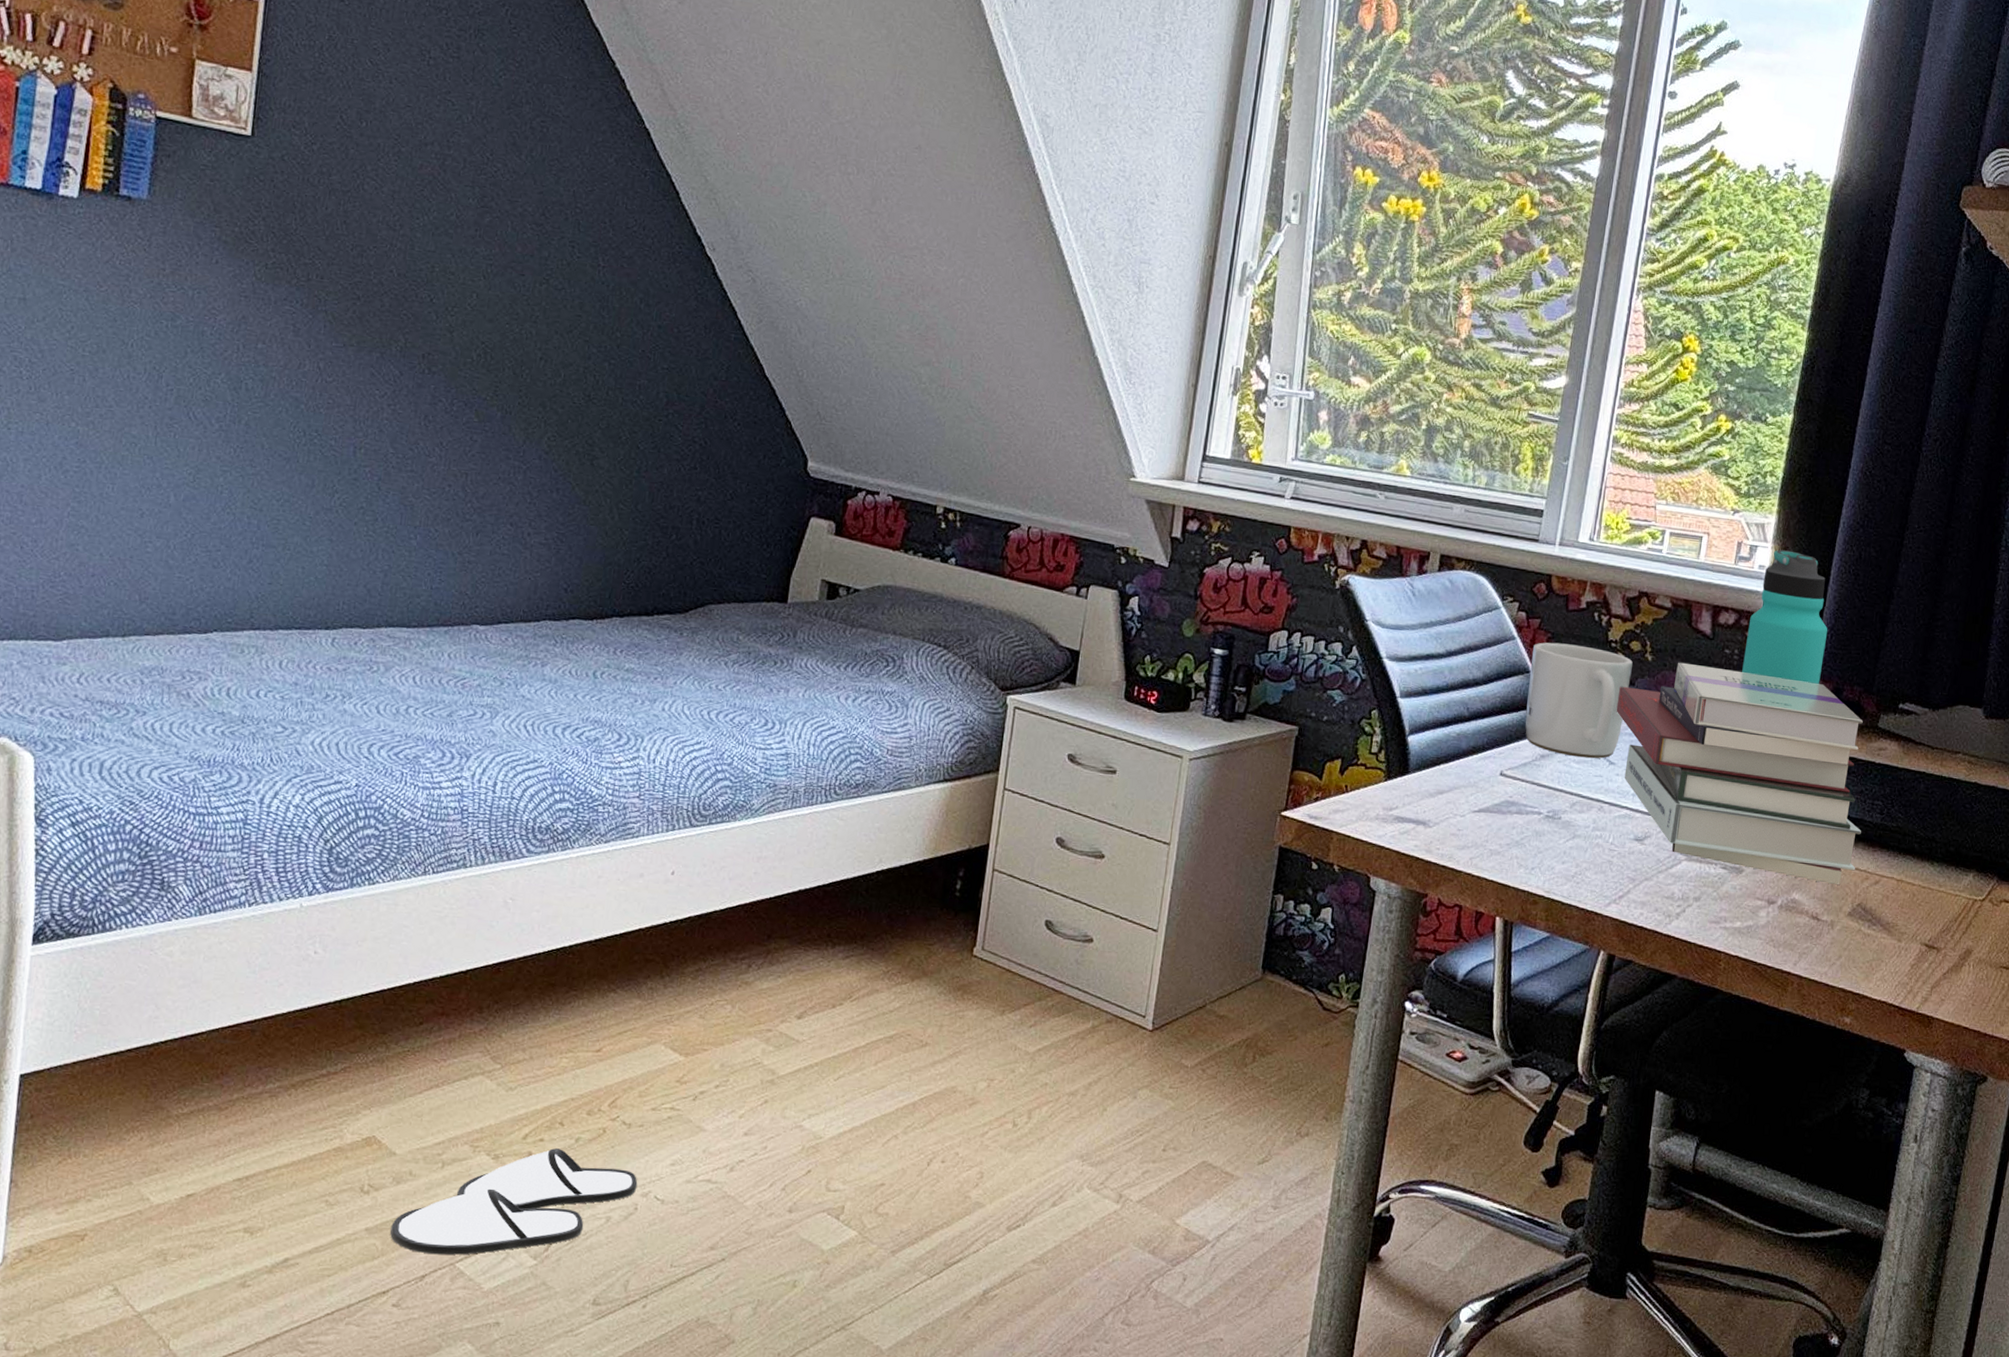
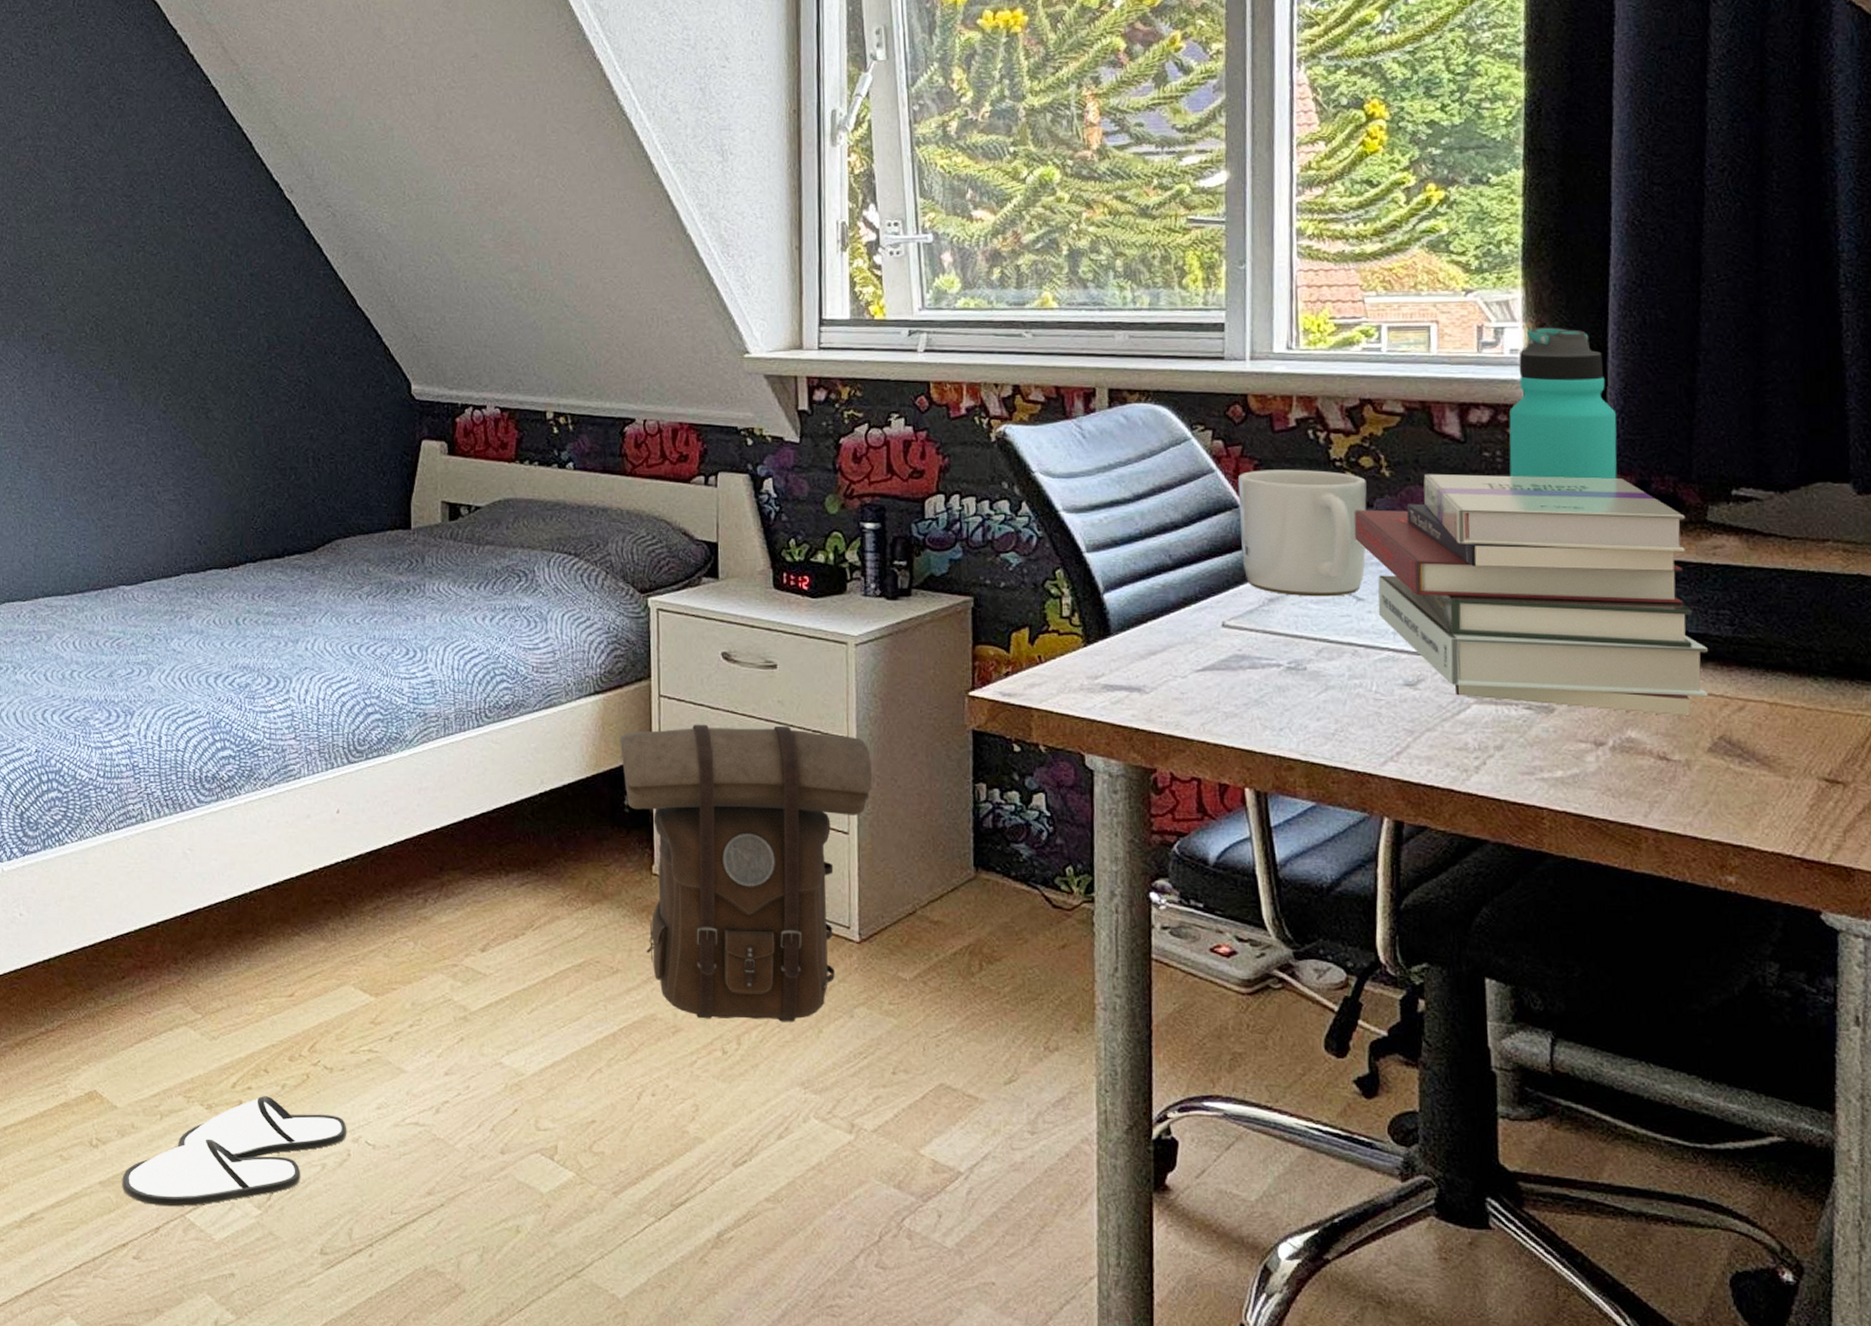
backpack: none [956,818,1188,1100] -> present [620,724,873,1022]

